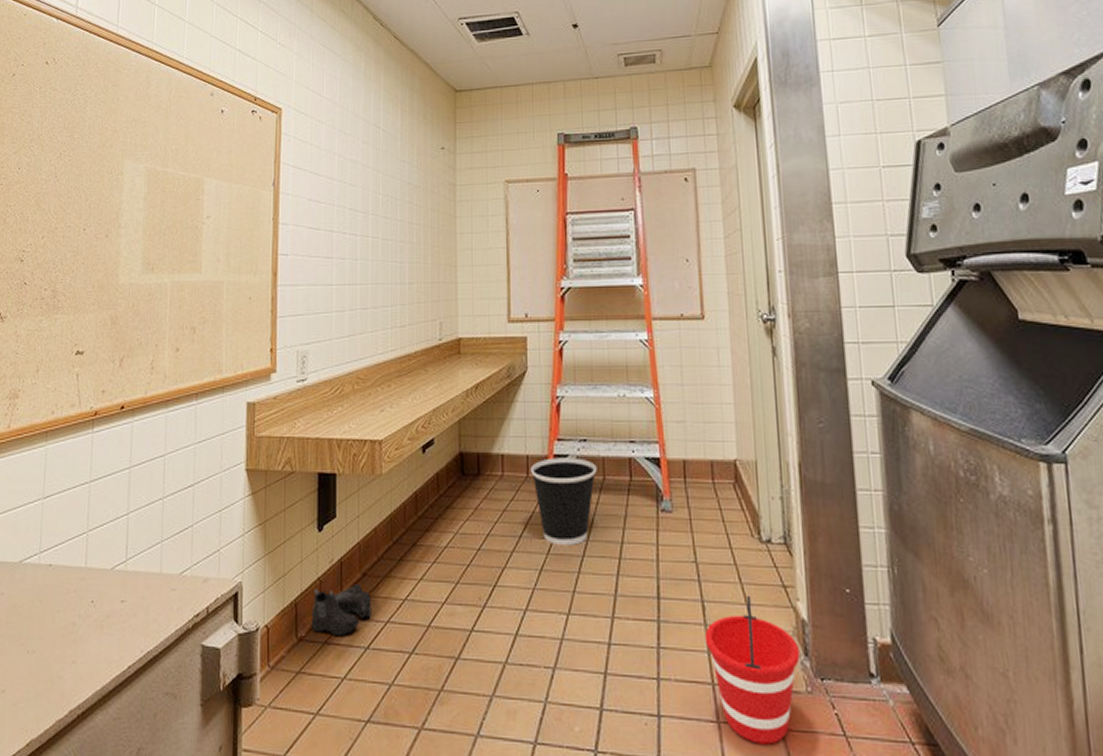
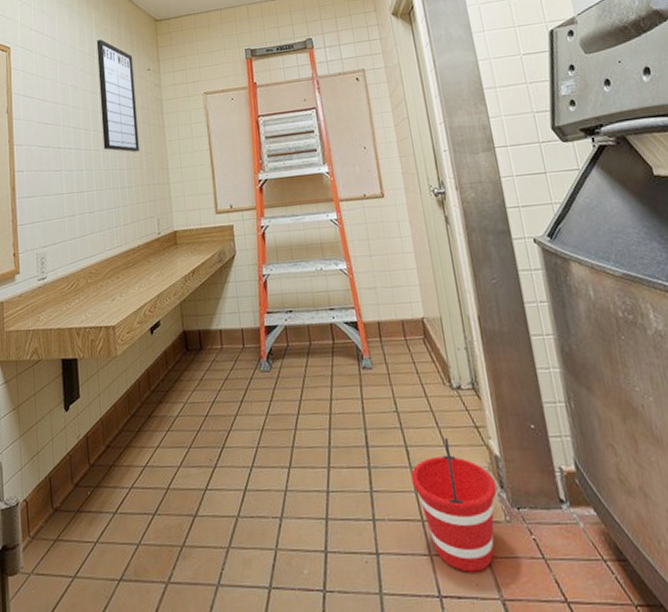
boots: present [311,584,371,637] -> none [63,456,117,505]
writing board: none [383,107,426,244] -> present [96,39,139,153]
wastebasket: present [530,458,597,545] -> none [245,327,304,406]

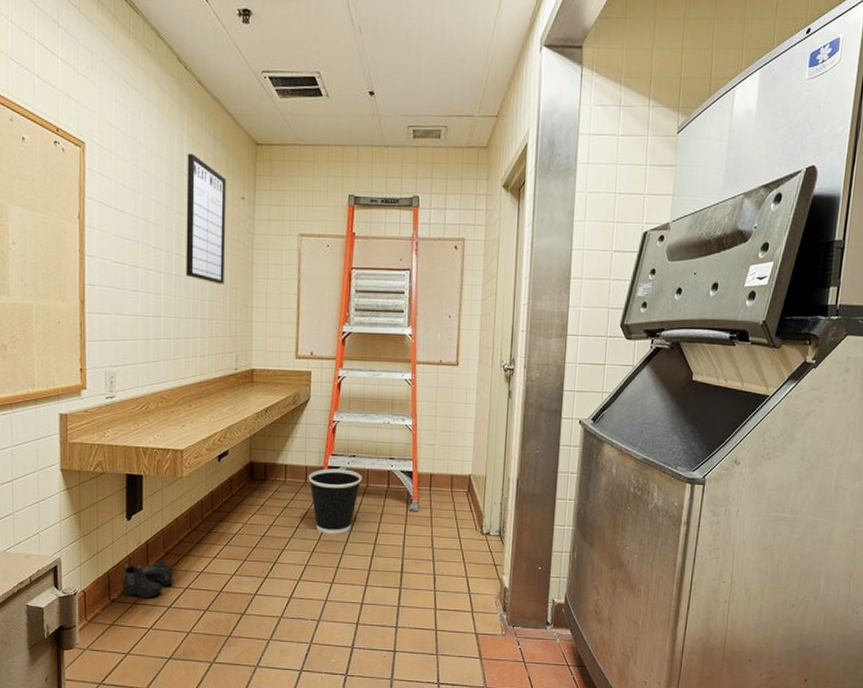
boots: none [63,456,117,505] -> present [122,560,173,599]
wastebasket: none [245,327,304,406] -> present [308,468,362,534]
bucket: present [410,437,497,572] -> none [433,570,500,668]

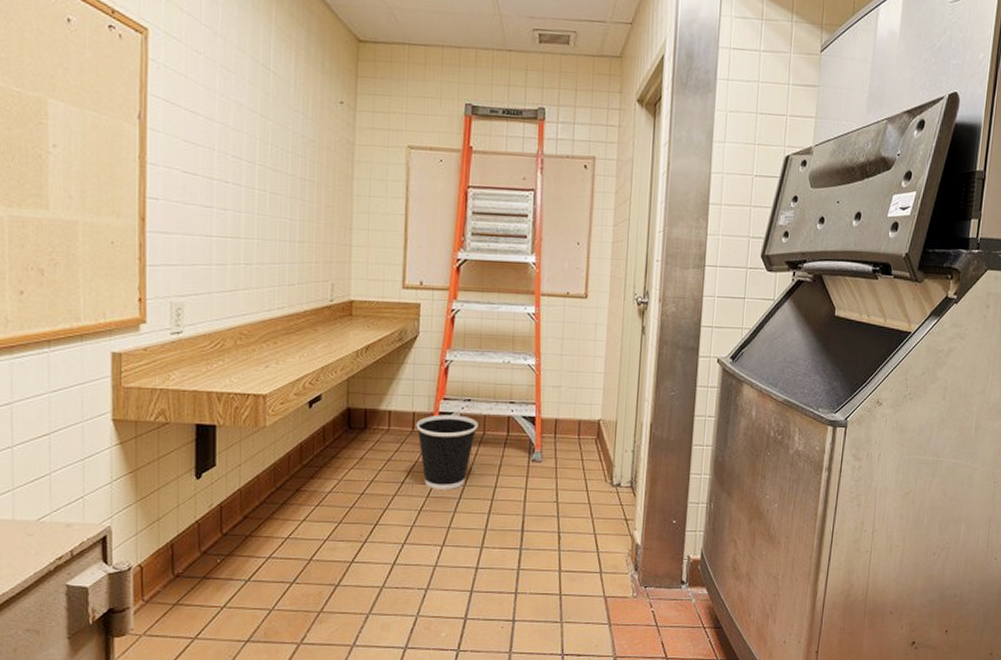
boots: present [122,560,173,599] -> none [188,526,253,572]
writing board: present [185,153,227,285] -> none [271,47,323,202]

